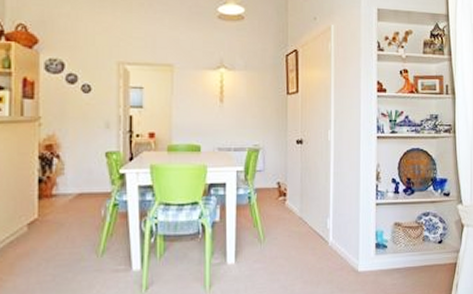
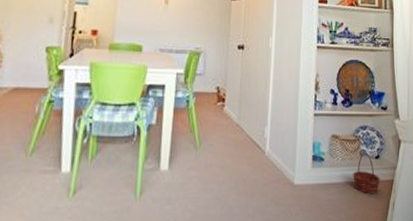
basket: none [415,238,443,277] -> present [352,152,380,193]

